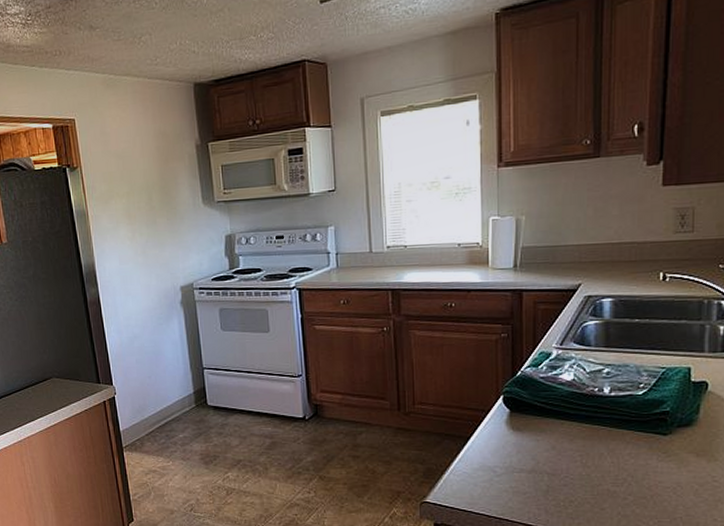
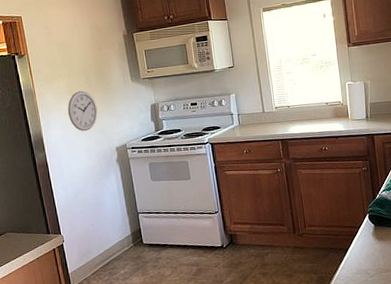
wall clock: none [125,214,161,264] -> present [67,90,98,131]

